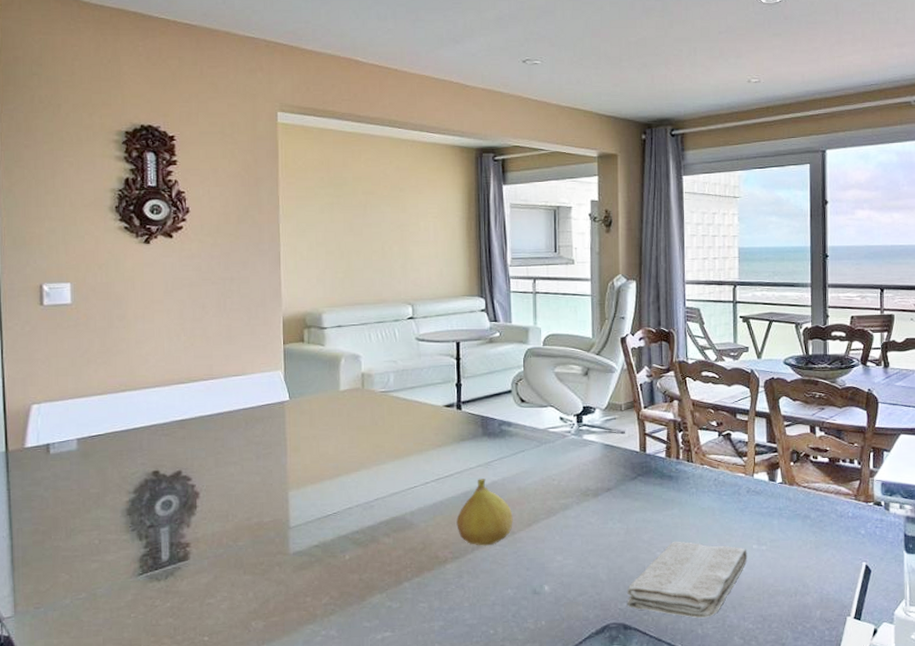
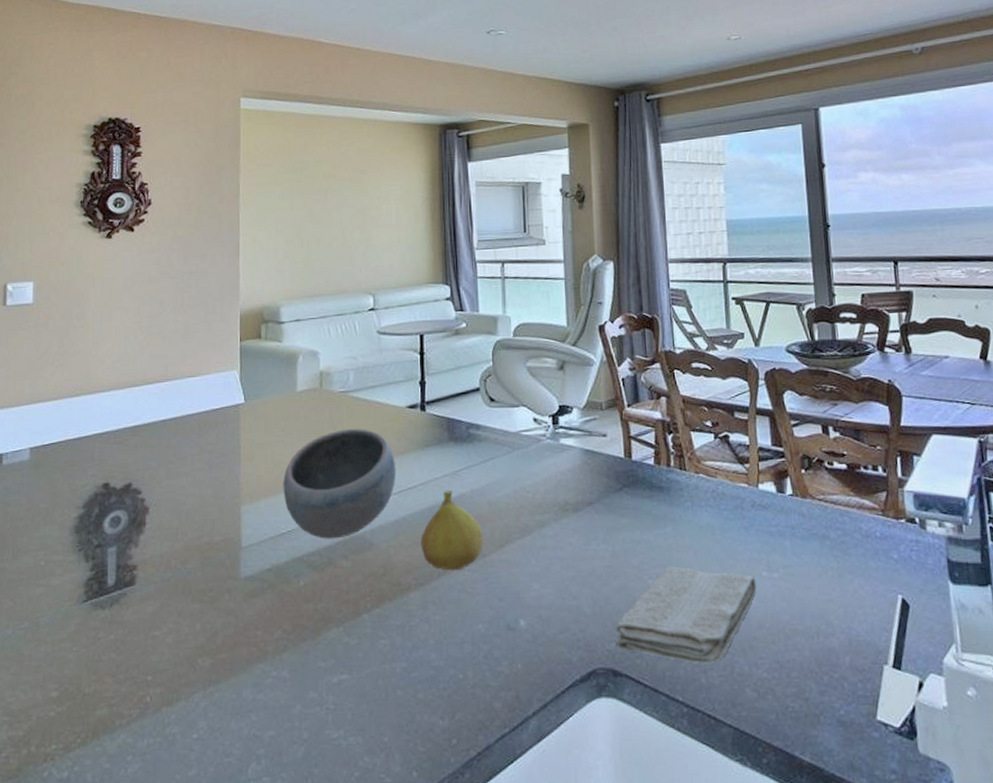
bowl: none [328,425,435,520] -> present [283,429,397,539]

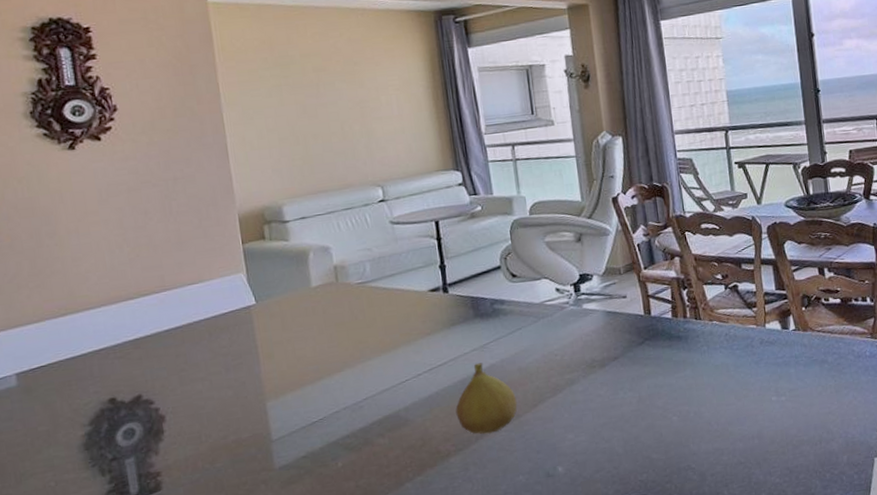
bowl: present [283,429,397,539] -> none [308,315,425,422]
washcloth: present [615,566,757,664] -> none [645,401,768,480]

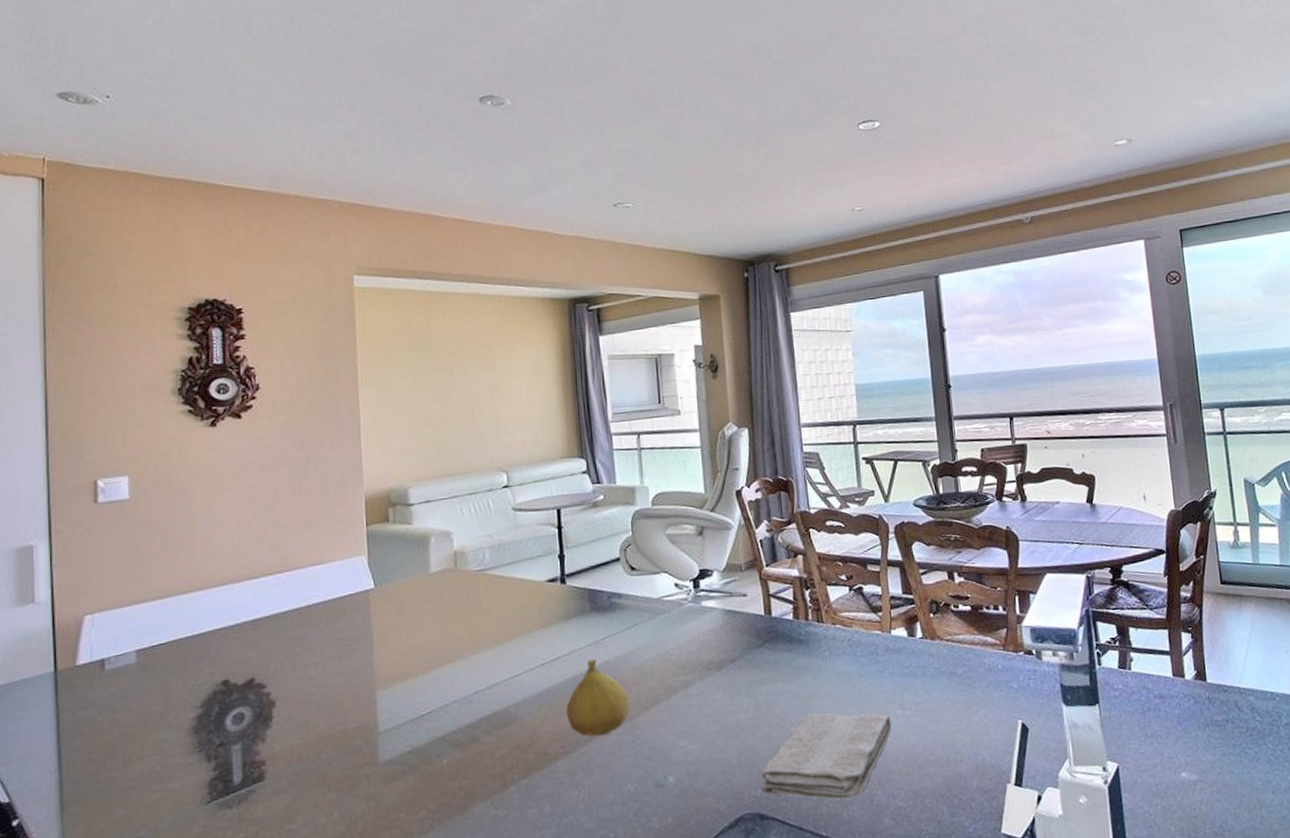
washcloth: none [645,401,768,480] -> present [760,712,892,800]

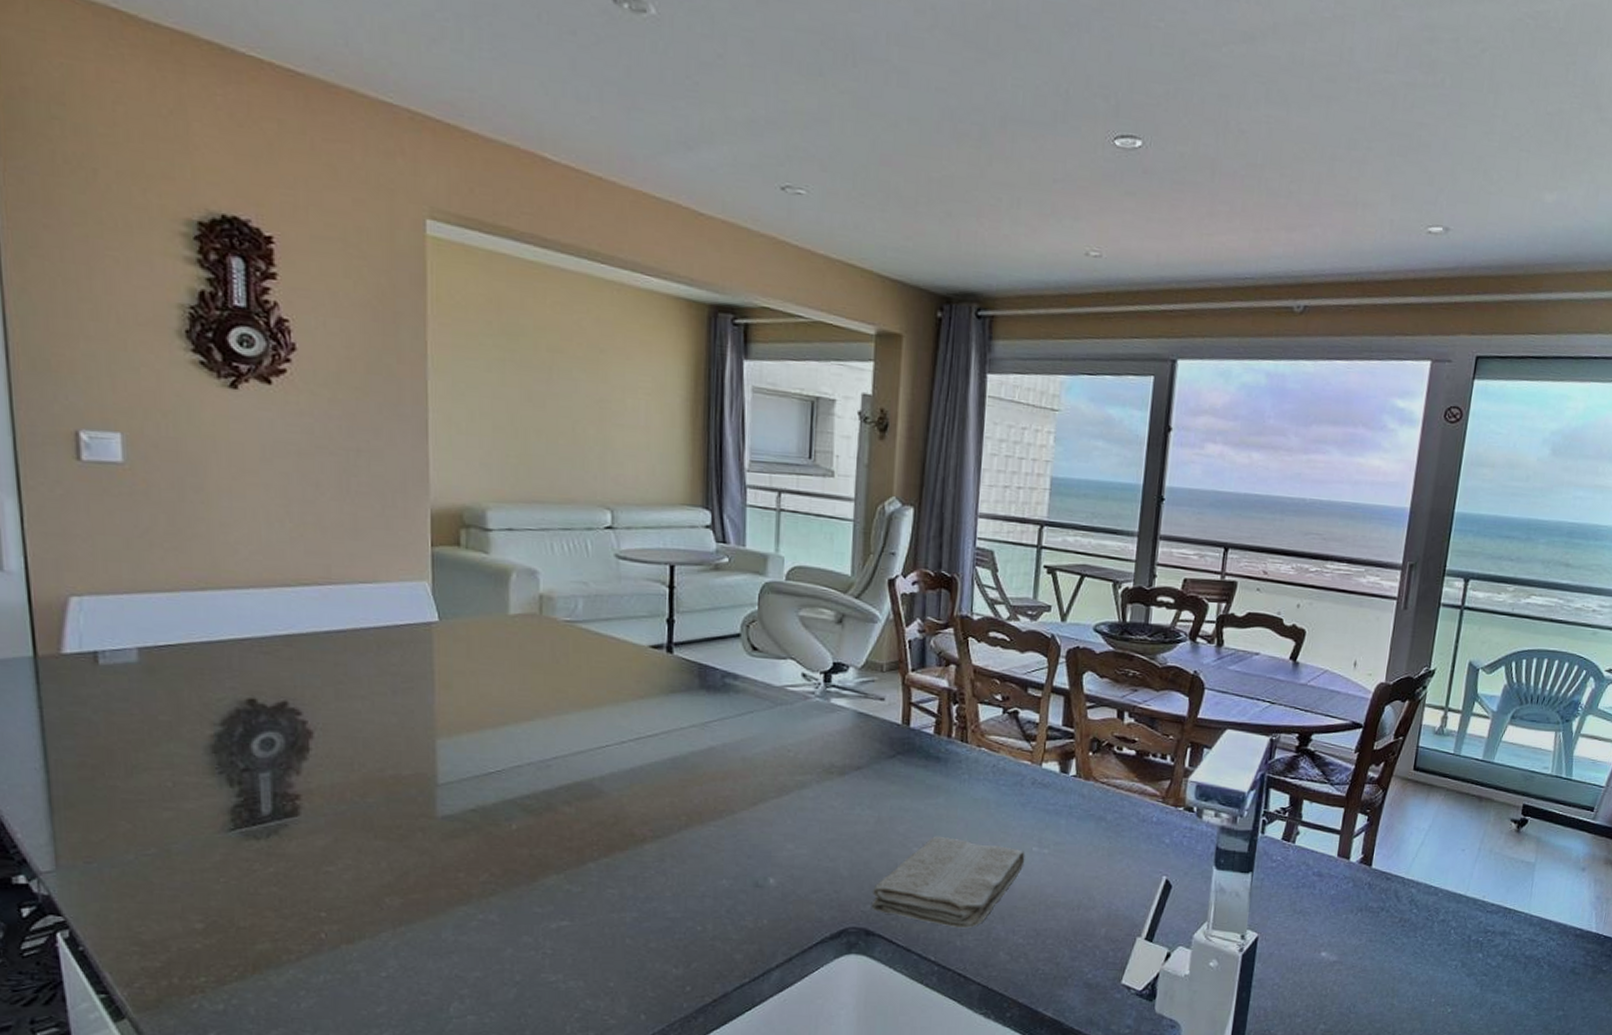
fruit: present [566,659,630,737] -> none [660,742,734,825]

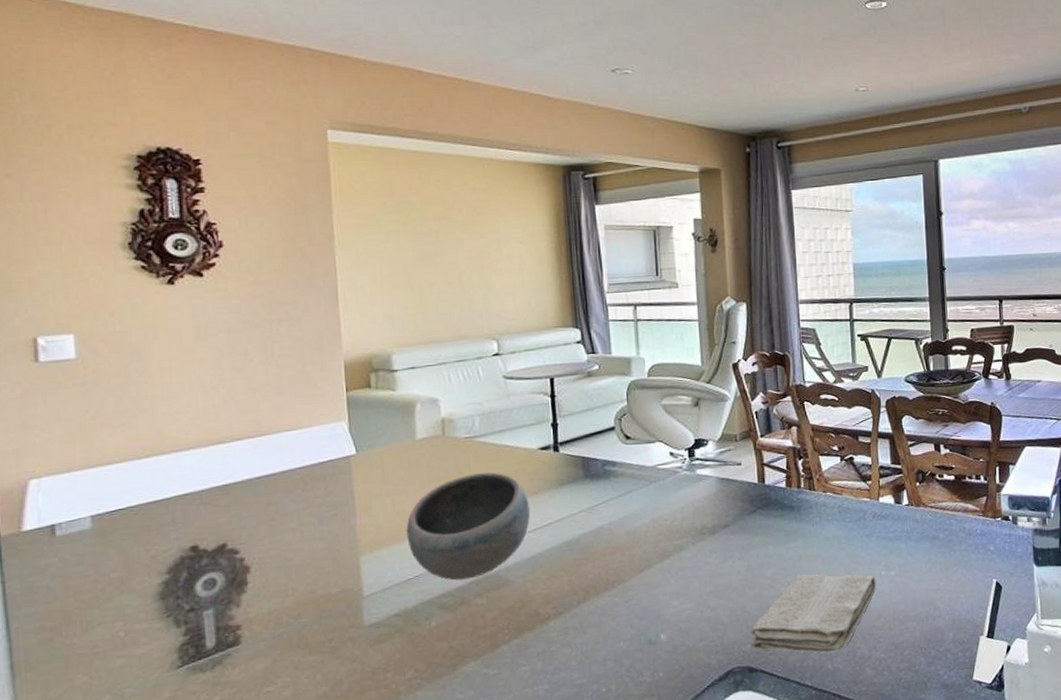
bowl: none [490,664,634,783] -> present [406,472,531,581]

